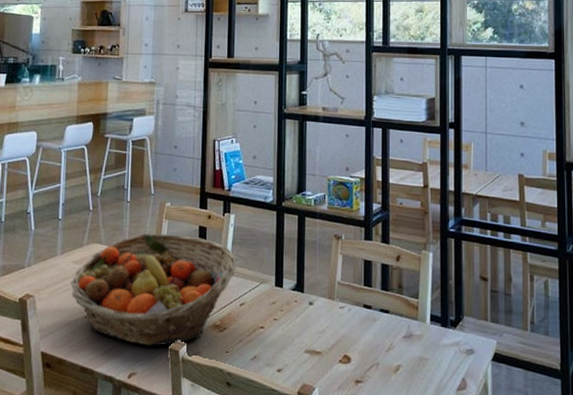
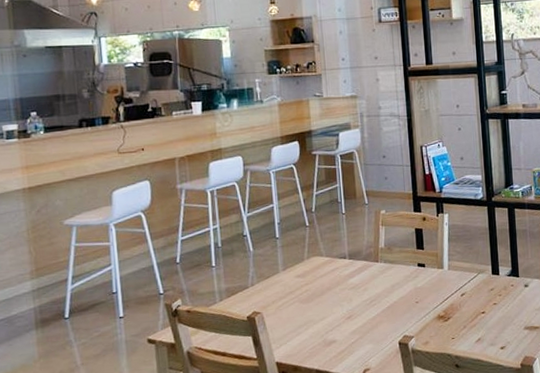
fruit basket: present [70,233,236,346] -> none [296,239,454,343]

